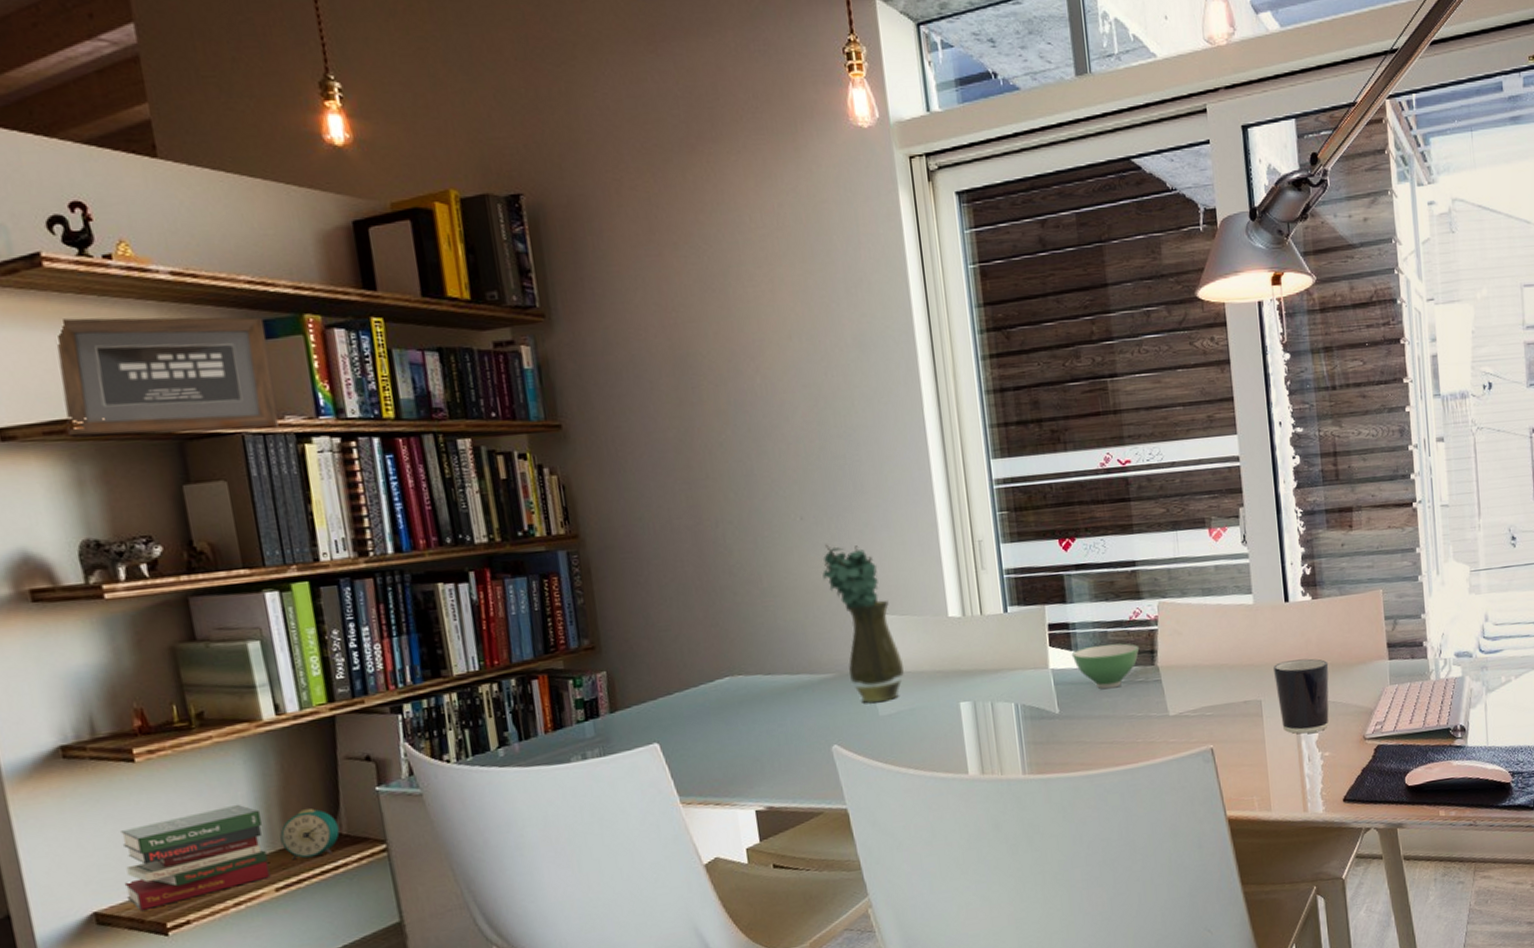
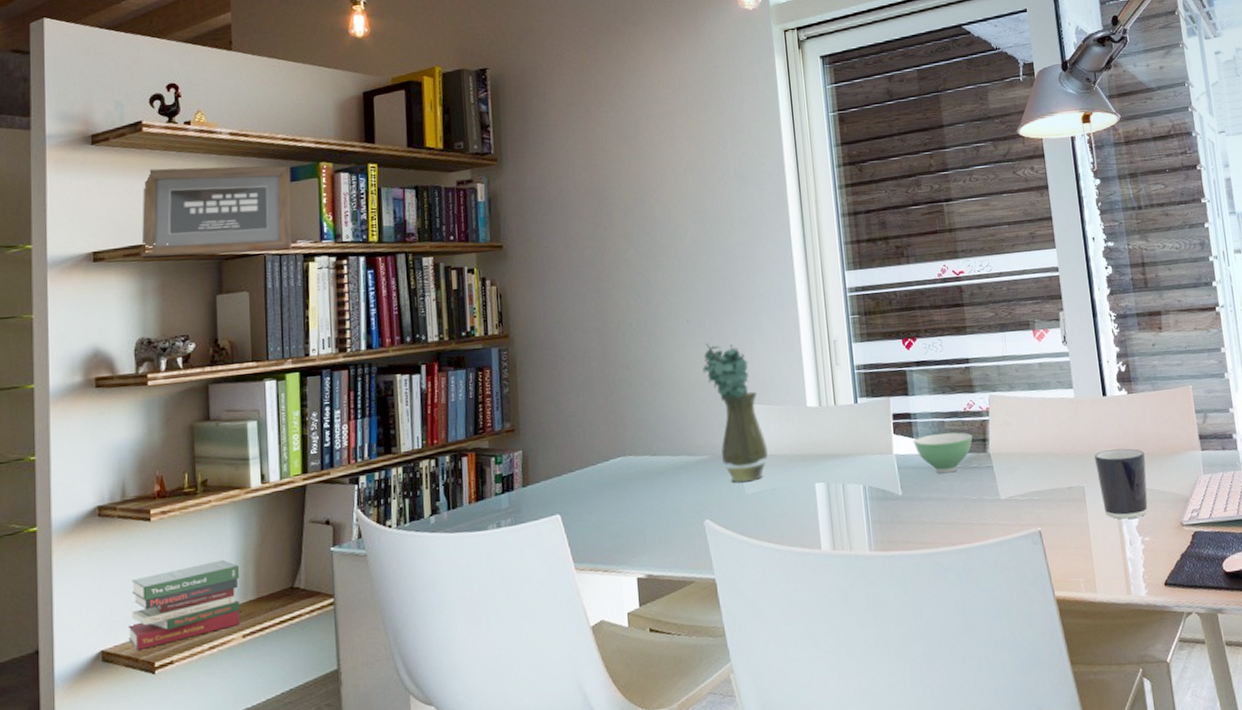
alarm clock: present [280,808,340,861] -> none [252,564,298,610]

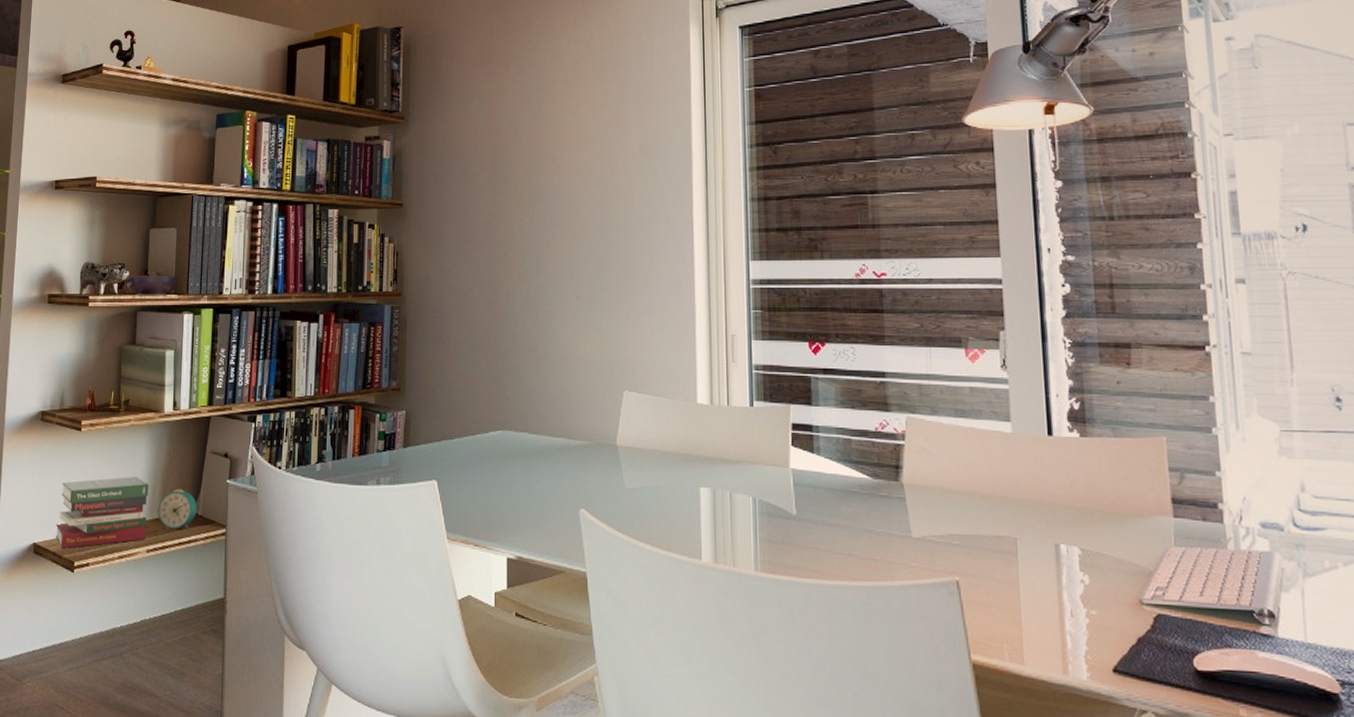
picture frame: present [141,165,292,259] -> none [93,108,221,193]
bowl: none [190,342,257,368] -> present [125,276,179,296]
alarm clock: none [252,564,298,610] -> present [158,488,197,530]
vase: present [703,343,768,482] -> none [590,323,651,475]
bowl: present [913,432,973,474] -> none [813,451,884,499]
mug: present [1093,448,1148,519] -> none [1031,500,1099,585]

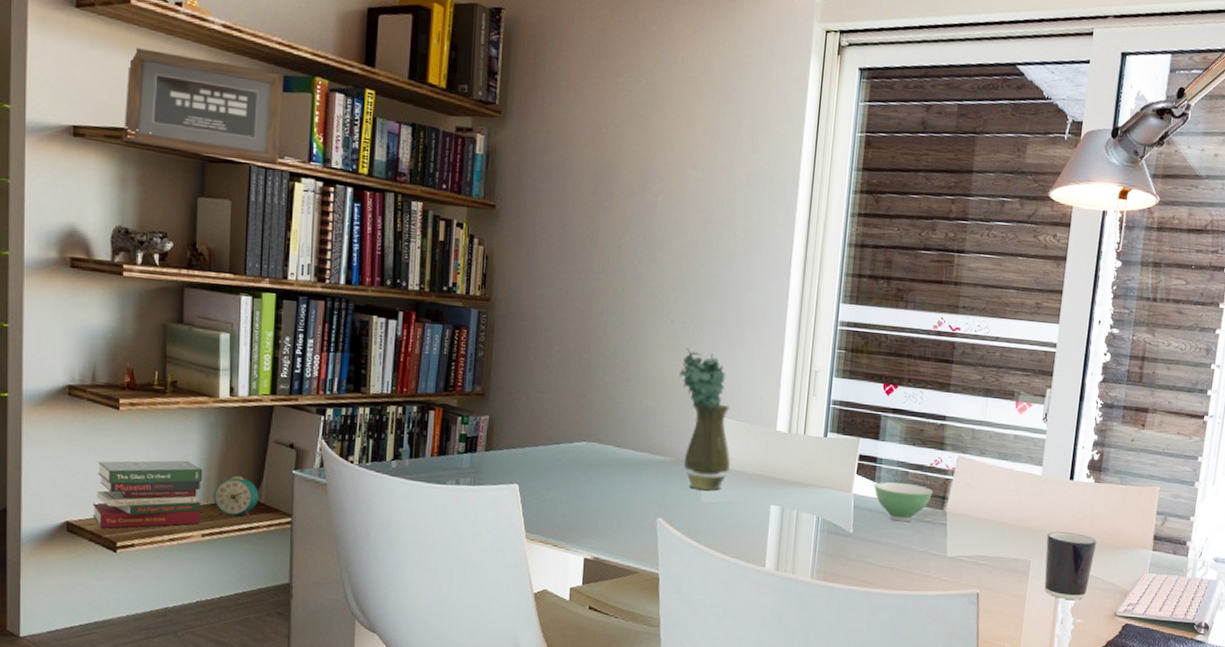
picture frame: none [93,108,221,193] -> present [123,48,285,166]
bowl: present [125,276,179,296] -> none [167,247,235,274]
vase: none [590,323,651,475] -> present [679,347,730,491]
bowl: none [813,451,884,499] -> present [873,481,934,522]
mug: none [1031,500,1099,585] -> present [1044,531,1097,600]

